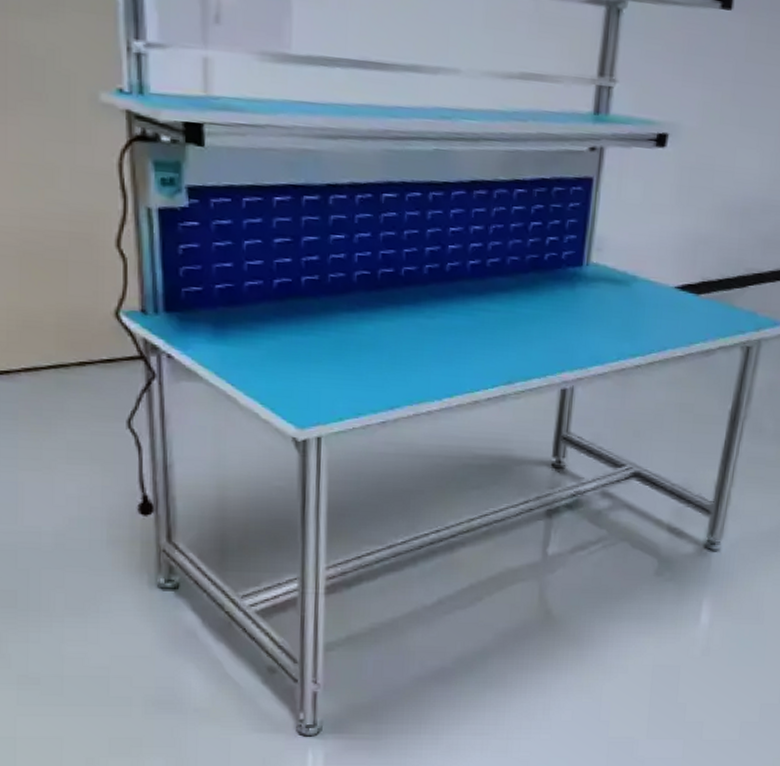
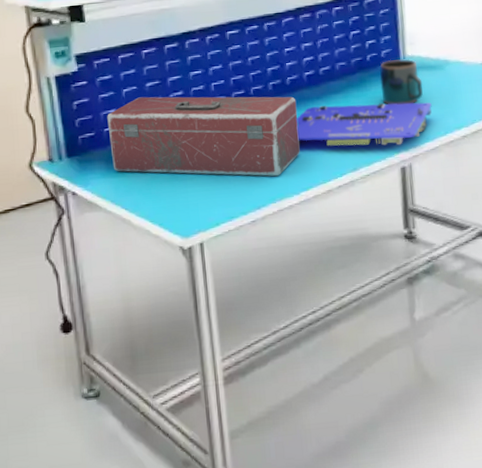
toolbox: none [220,254,454,376] -> present [107,96,300,177]
circuit board: none [449,302,609,363] -> present [296,102,432,146]
mug: none [554,263,603,320] -> present [379,59,423,105]

